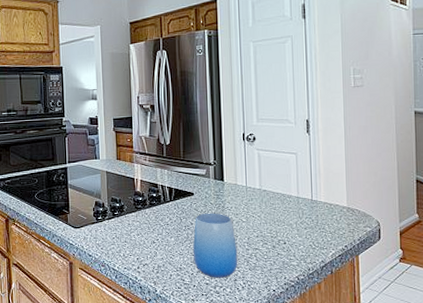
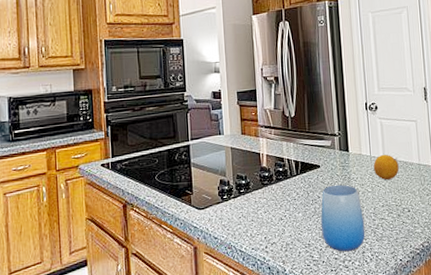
fruit: none [249,185,276,212] -> present [373,154,399,180]

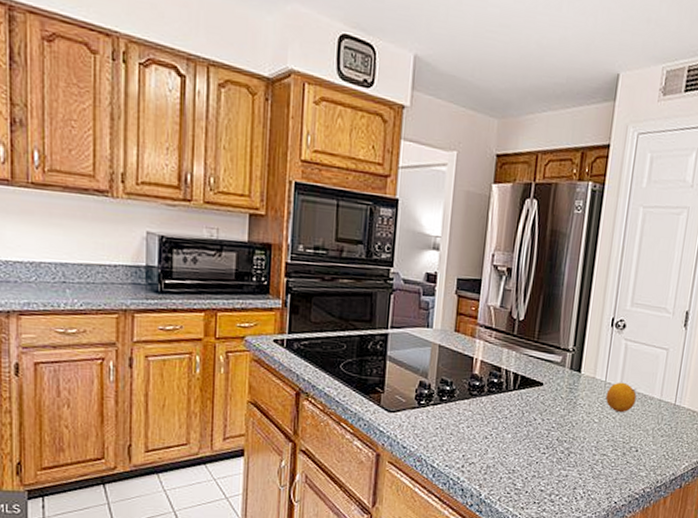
cup: present [320,184,366,252] -> none [530,408,584,485]

